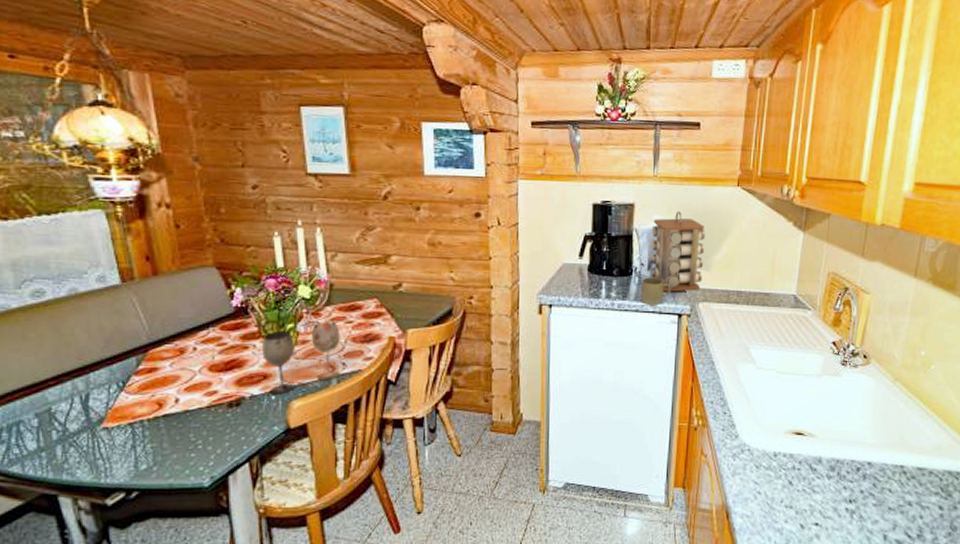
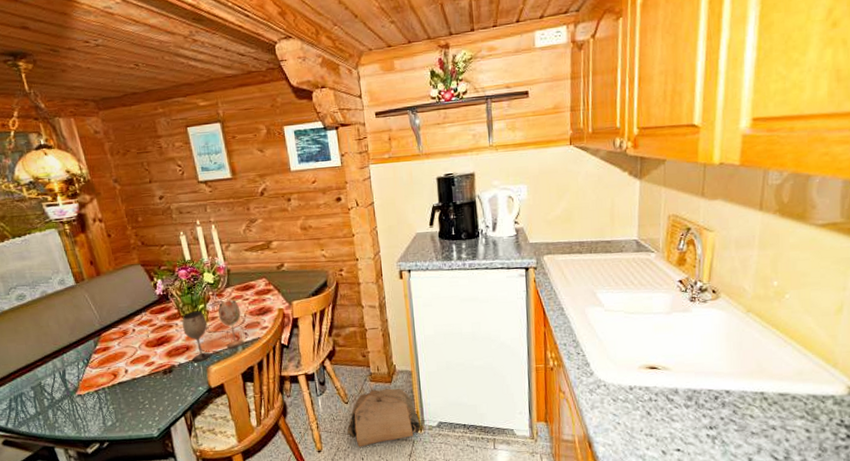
bag: none [456,441,544,510] -> present [347,388,420,448]
mug: present [641,277,671,306] -> none [488,237,516,263]
spice rack: present [650,210,705,292] -> none [492,174,545,249]

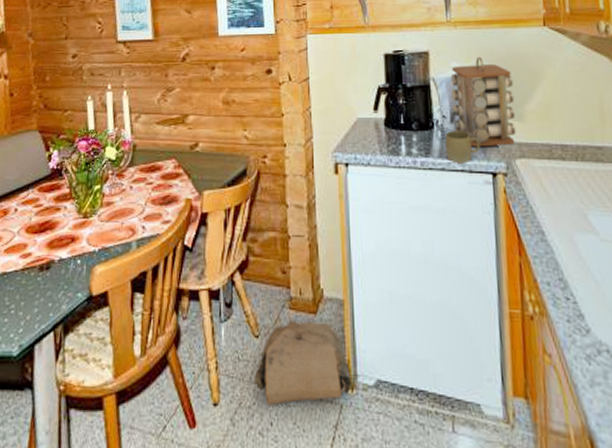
wineglass: present [182,300,245,363] -> none [72,183,141,260]
mug: none [488,237,516,263] -> present [445,131,481,164]
spice rack: none [492,174,545,249] -> present [450,56,516,147]

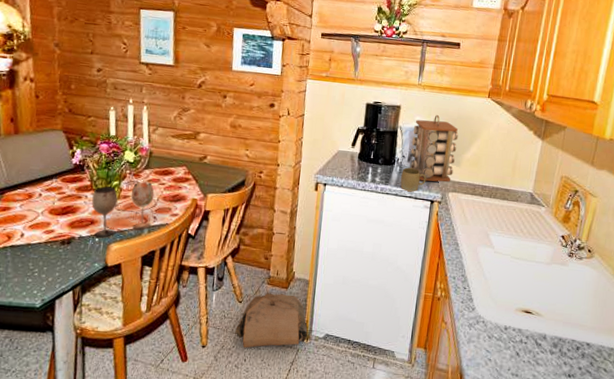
wineglass: none [72,183,141,260] -> present [92,182,155,239]

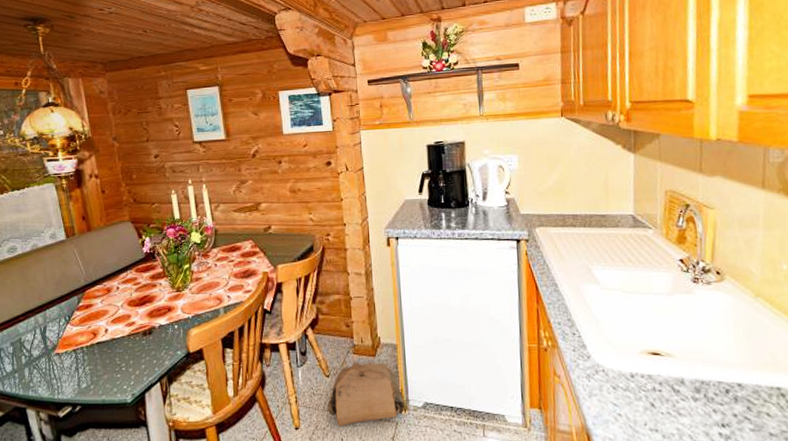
wineglass: present [92,182,155,239] -> none [166,261,227,326]
mug: present [400,167,427,192] -> none [478,206,507,234]
spice rack: present [409,114,458,183] -> none [483,144,536,220]

